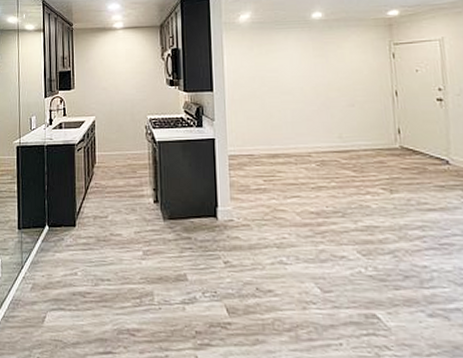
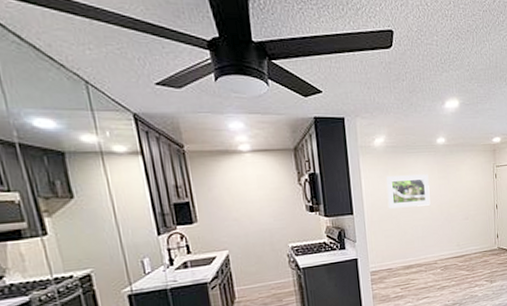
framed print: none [251,52,303,88] -> present [386,174,431,209]

